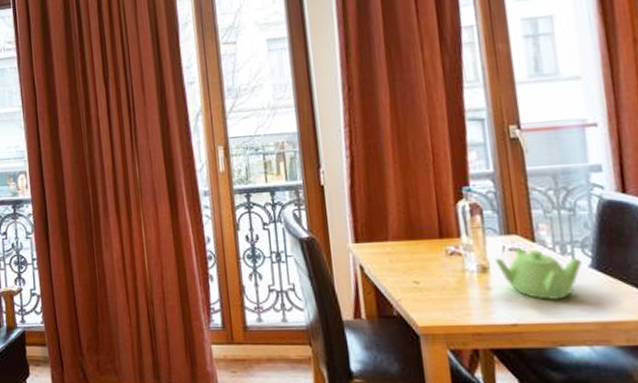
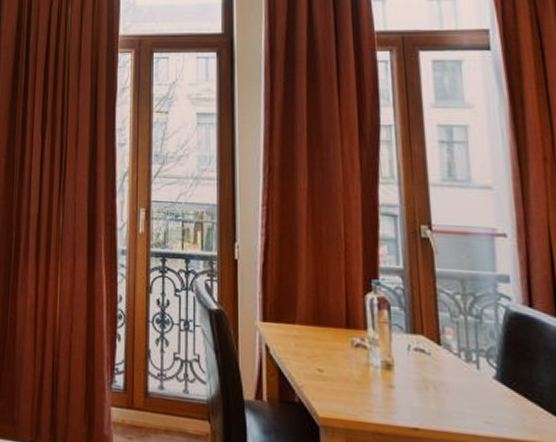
teapot: present [494,246,582,301] -> none [399,347,486,410]

